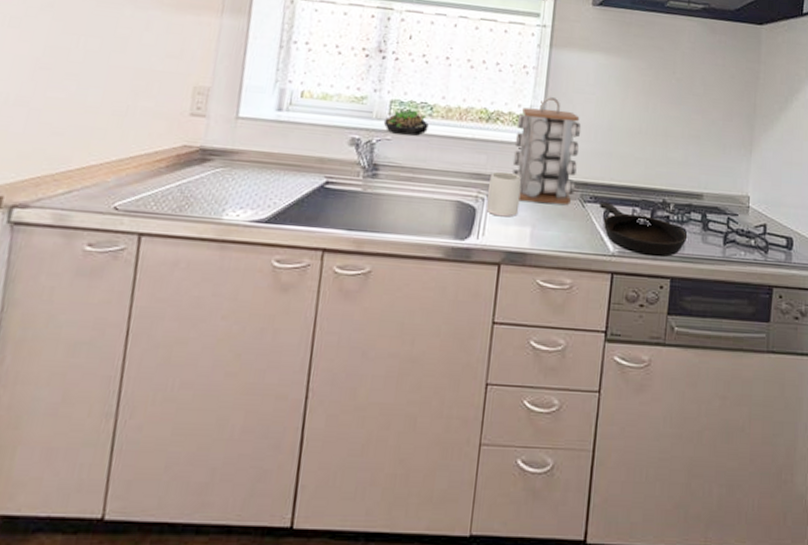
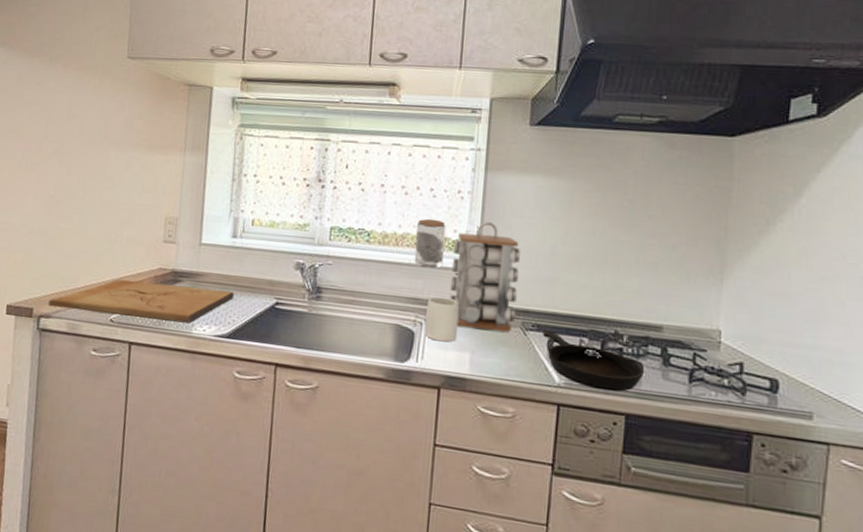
cutting board: none [25,159,277,208] -> present [48,279,235,324]
succulent plant: present [383,108,429,137] -> none [324,234,366,262]
jar: none [477,93,511,144] -> present [414,218,446,269]

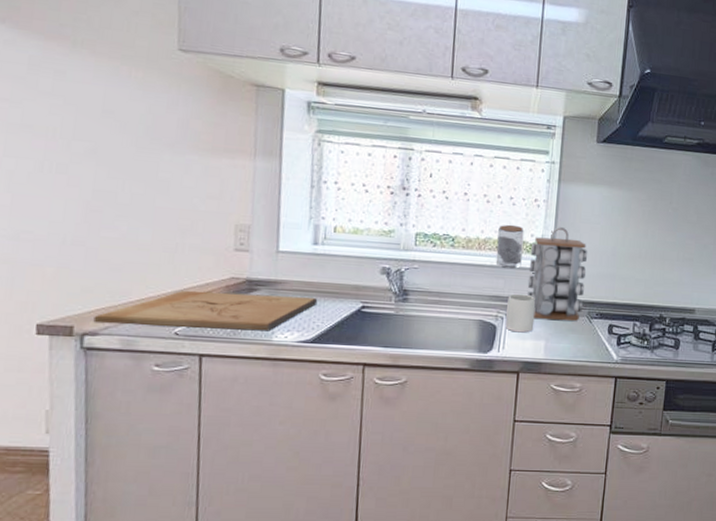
frying pan: present [543,330,644,392] -> none [605,318,680,363]

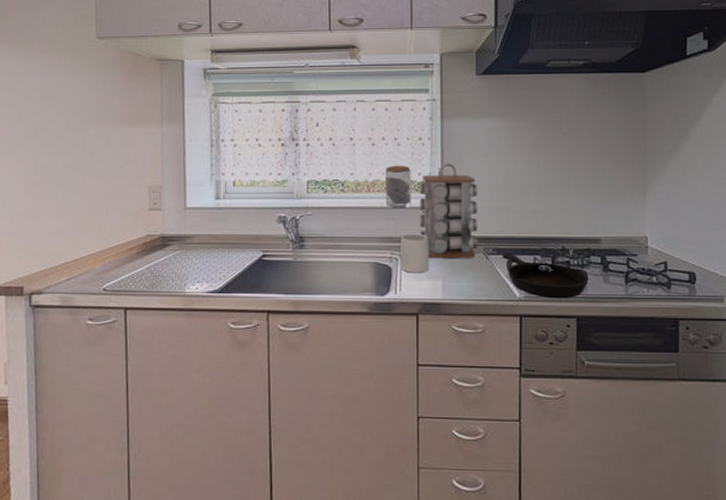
cutting board: present [93,290,318,332] -> none [38,249,223,284]
frying pan: none [605,318,680,363] -> present [503,253,588,299]

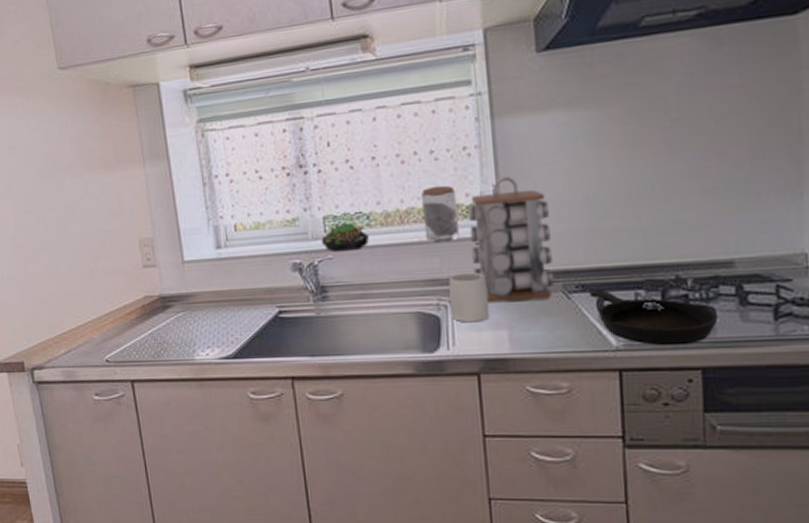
succulent plant: none [303,186,342,211] -> present [321,221,369,253]

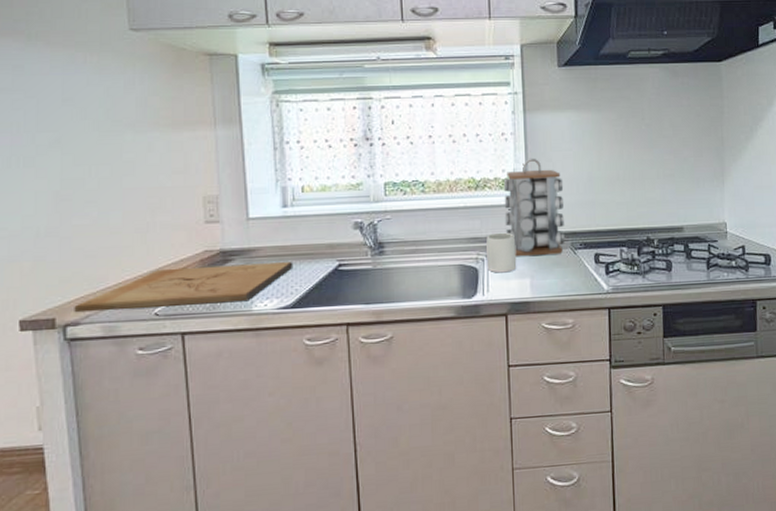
cutting board: none [38,308,232,357] -> present [74,262,294,313]
succulent plant: present [321,221,369,253] -> none [381,188,423,214]
jar: present [421,185,459,244] -> none [468,162,496,209]
frying pan: present [590,289,717,346] -> none [590,246,673,289]

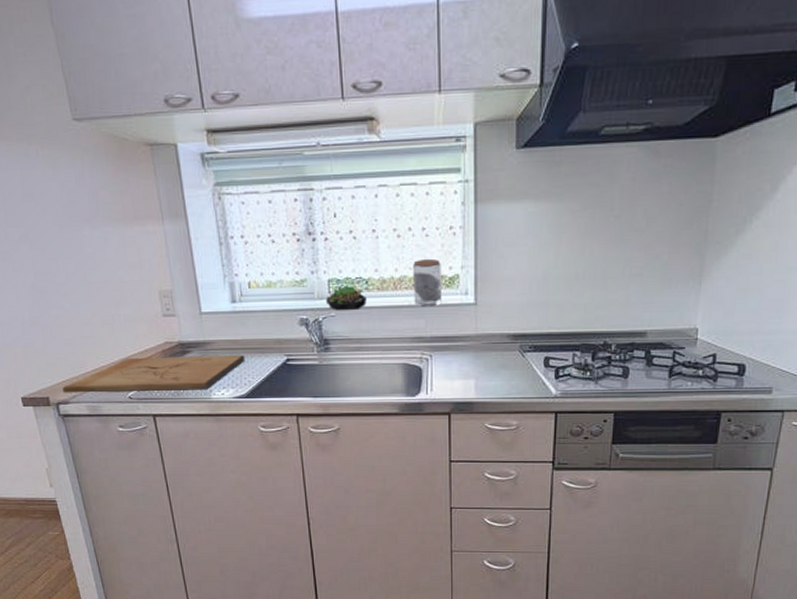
succulent plant: none [381,188,423,214] -> present [325,285,367,311]
jar: none [468,162,496,209] -> present [413,258,442,308]
mug: present [485,232,517,273] -> none [430,332,462,373]
spice rack: present [503,158,565,257] -> none [450,254,514,358]

